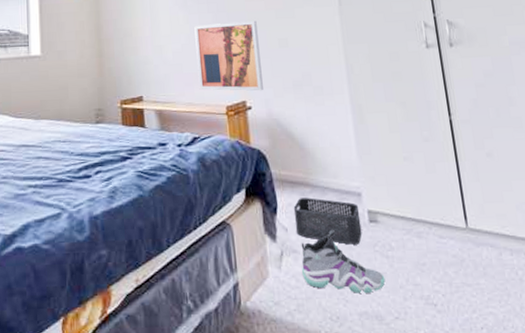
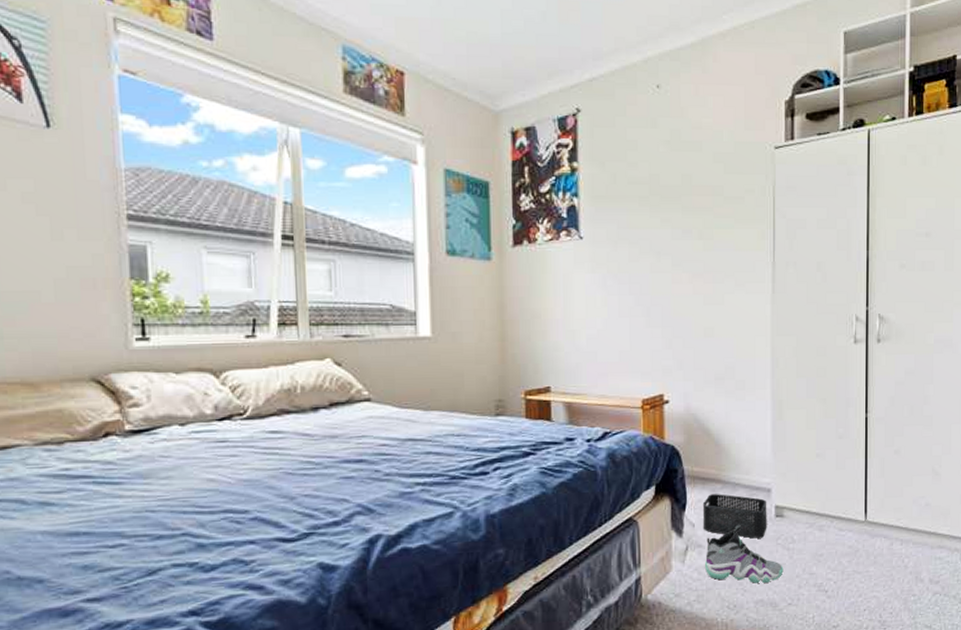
wall art: present [194,20,263,91] -> none [613,306,683,384]

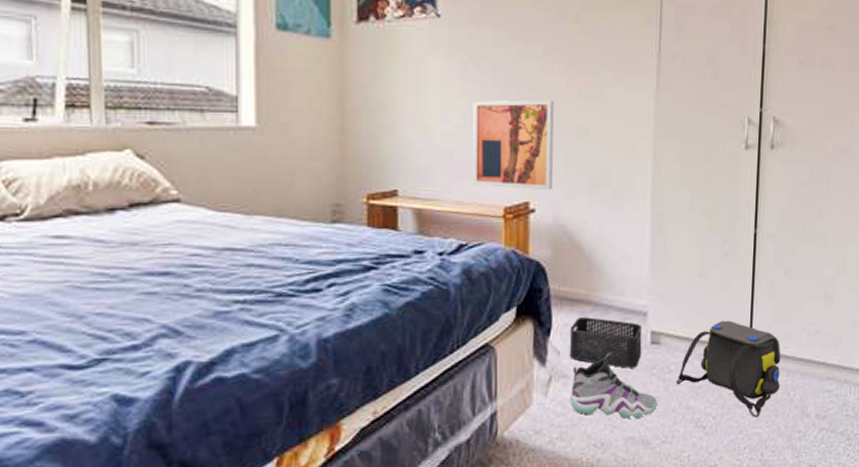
wall art: none [613,306,683,384] -> present [472,100,554,191]
shoulder bag: none [800,495,895,583] -> present [676,320,781,418]

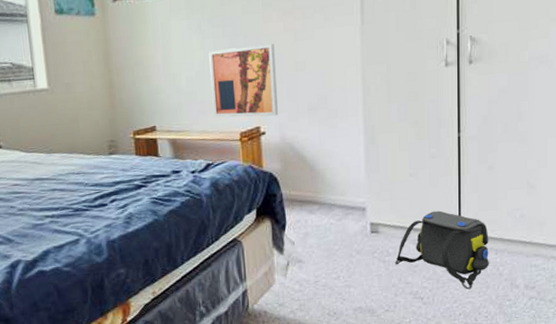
storage bin: present [569,317,643,368] -> none [301,214,363,253]
sneaker: present [569,351,658,419] -> none [305,240,380,293]

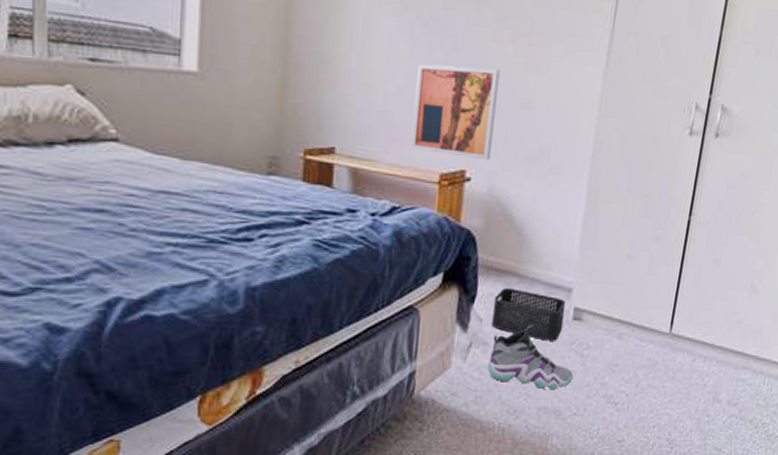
storage bin: none [301,214,363,253] -> present [492,288,566,341]
sneaker: none [305,240,380,293] -> present [487,323,574,389]
shoulder bag: present [395,210,489,290] -> none [594,303,701,399]

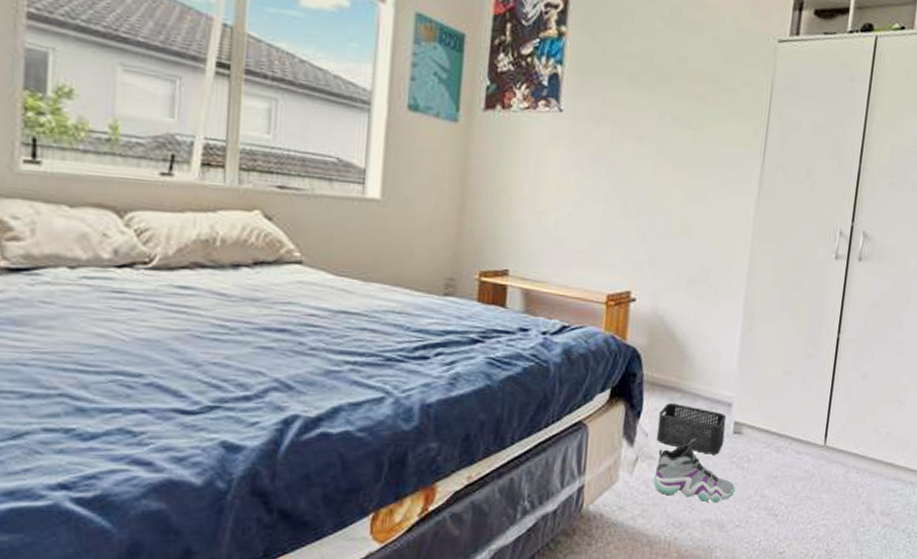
wall art: present [410,64,500,161] -> none [579,193,662,282]

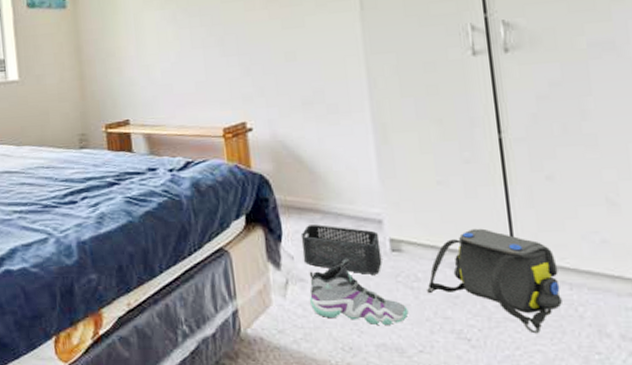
shoulder bag: none [754,417,853,510] -> present [427,228,562,334]

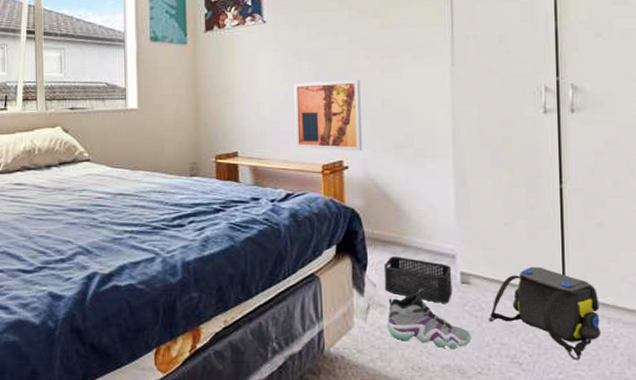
wall art: none [185,32,266,112] -> present [294,79,362,152]

